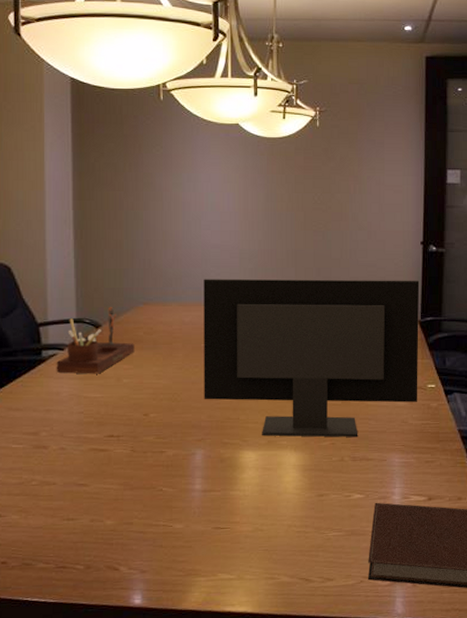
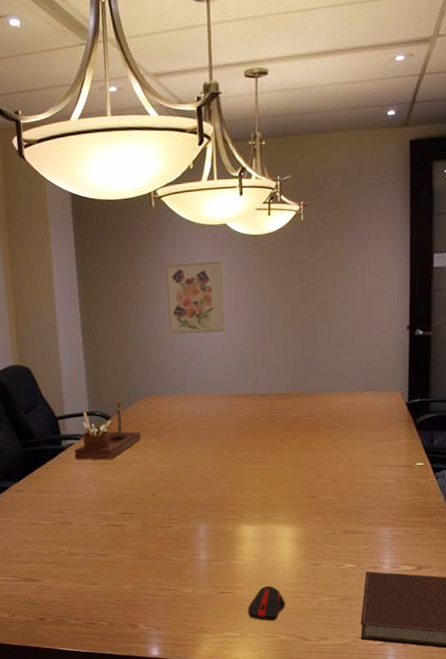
wall art: none [171,161,234,237] -> present [165,260,226,335]
computer monitor: present [204,278,420,438] -> none [199,363,407,513]
computer mouse: none [246,519,288,560] -> present [247,585,286,621]

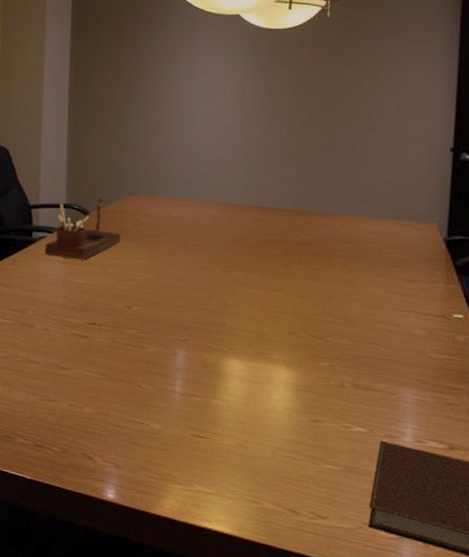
wall art: present [165,260,226,335] -> none [163,52,233,132]
computer mouse: present [247,585,286,621] -> none [226,437,275,482]

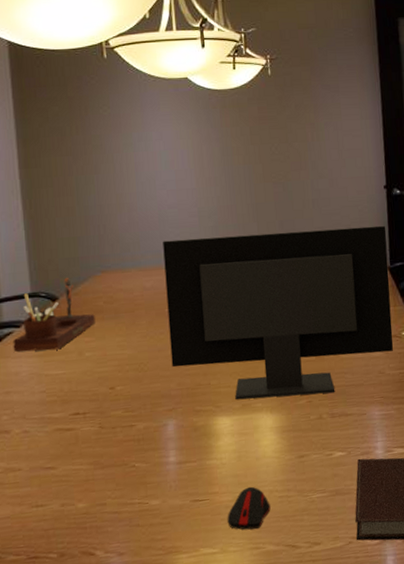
computer monitor: none [189,173,447,363] -> present [163,225,394,400]
computer mouse: none [226,437,275,482] -> present [227,486,271,530]

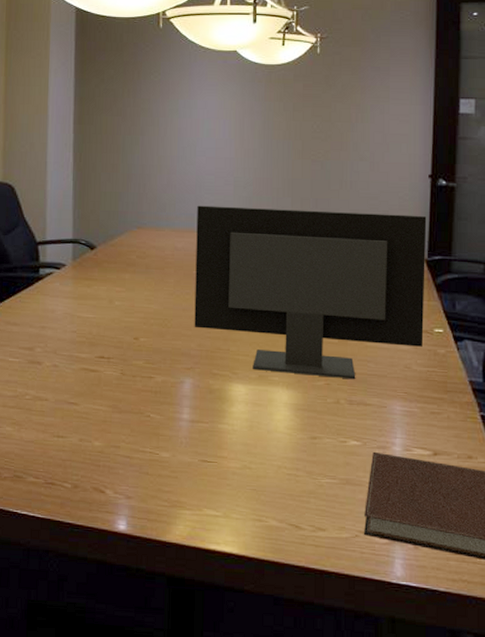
desk organizer: present [13,278,95,352] -> none [52,229,127,295]
computer mouse: present [227,486,271,530] -> none [233,458,277,501]

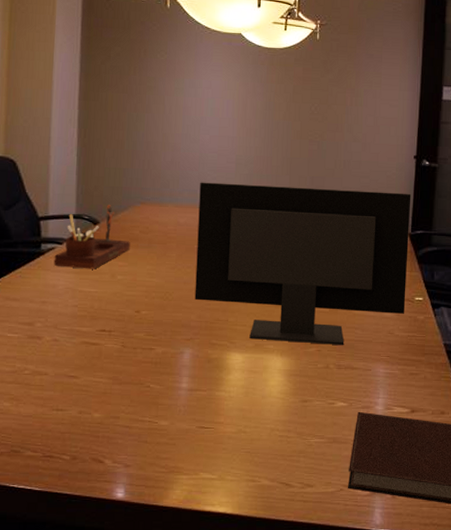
desk organizer: none [52,229,127,295] -> present [54,205,130,269]

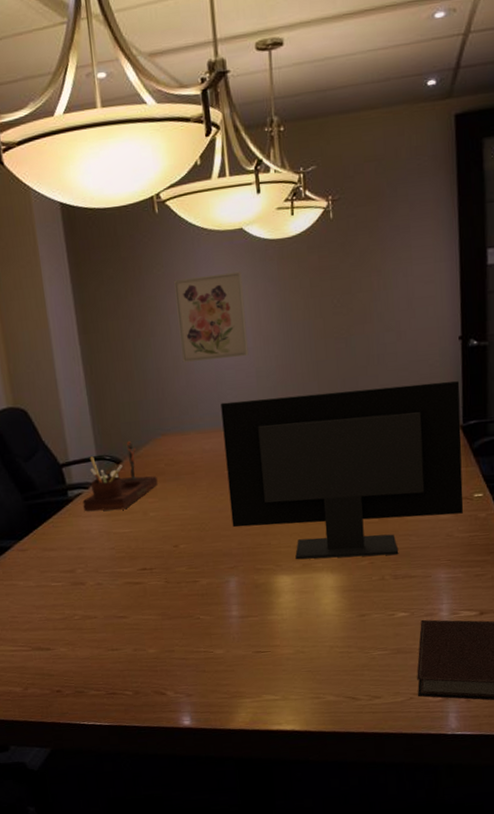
wall art: none [171,67,235,143] -> present [174,271,249,362]

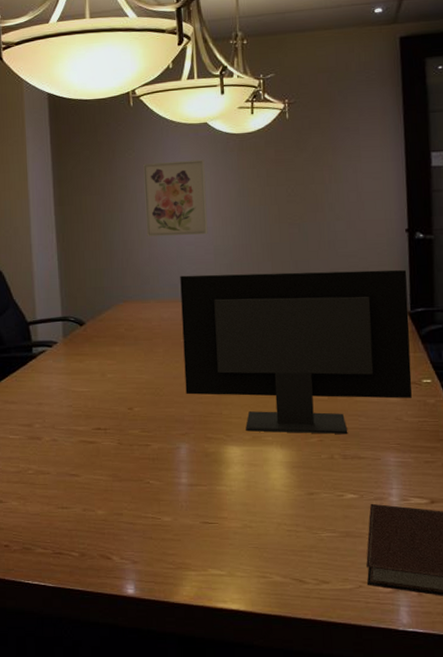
desk organizer: present [82,441,158,512] -> none [45,305,117,370]

